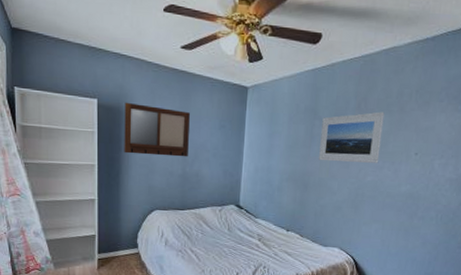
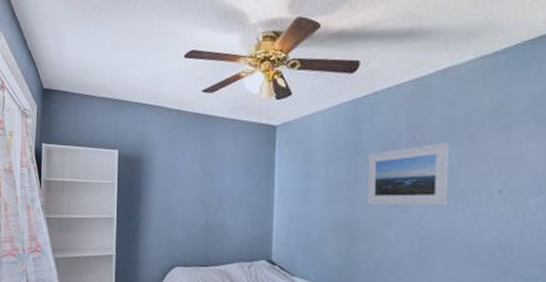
writing board: present [124,102,190,157] -> none [143,151,213,207]

